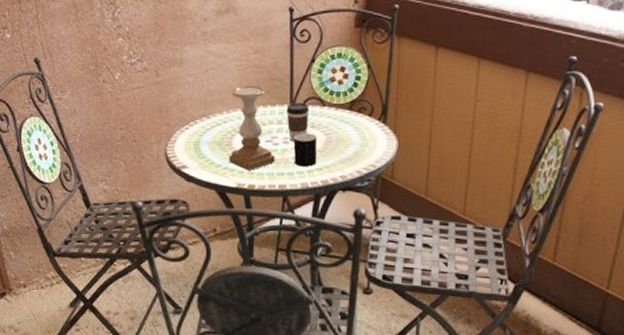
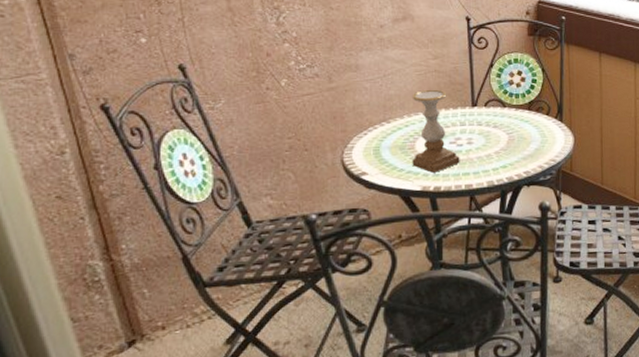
coffee cup: present [286,103,310,142] -> none [469,105,491,143]
cup: present [293,133,318,167] -> none [477,133,501,166]

